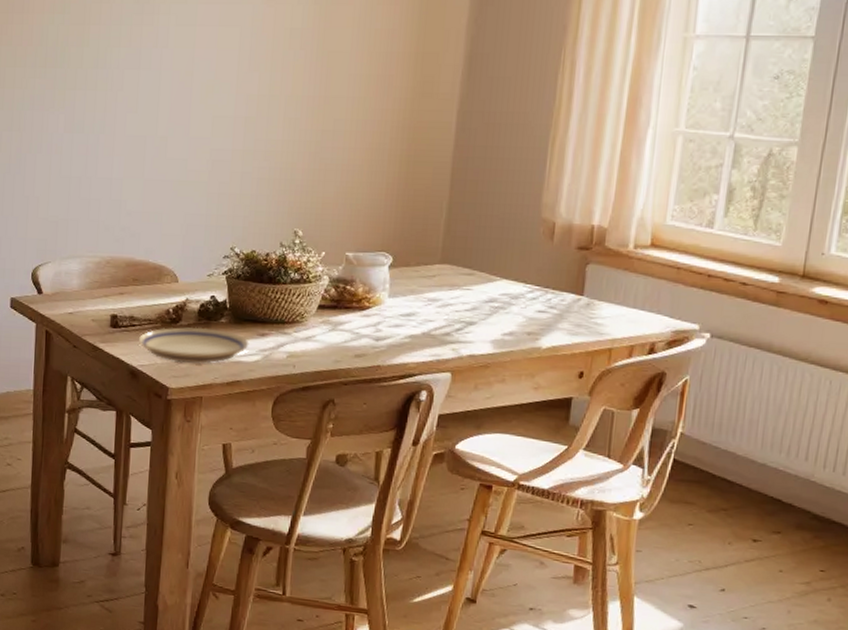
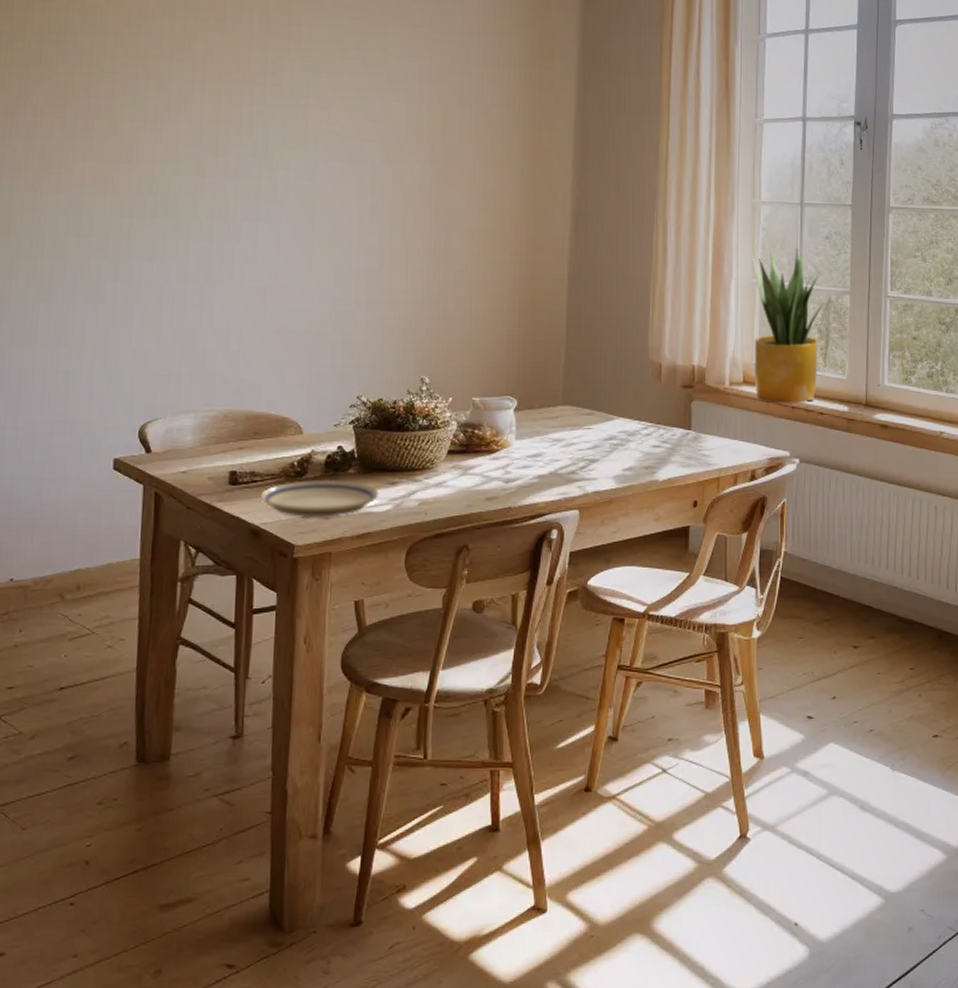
planter: none [664,91,771,272] -> present [752,248,830,404]

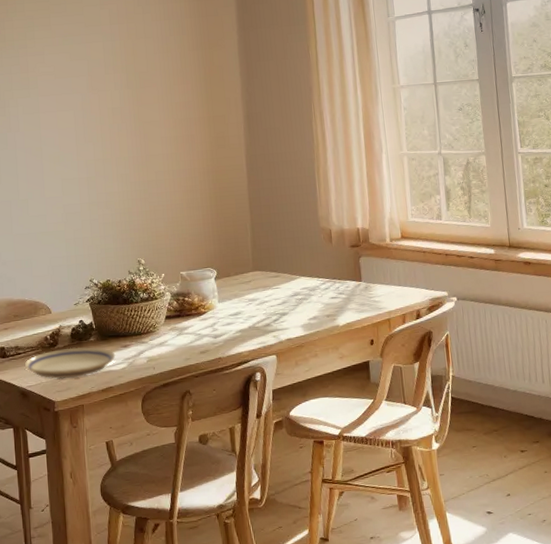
planter: present [752,248,830,404] -> none [398,121,468,253]

